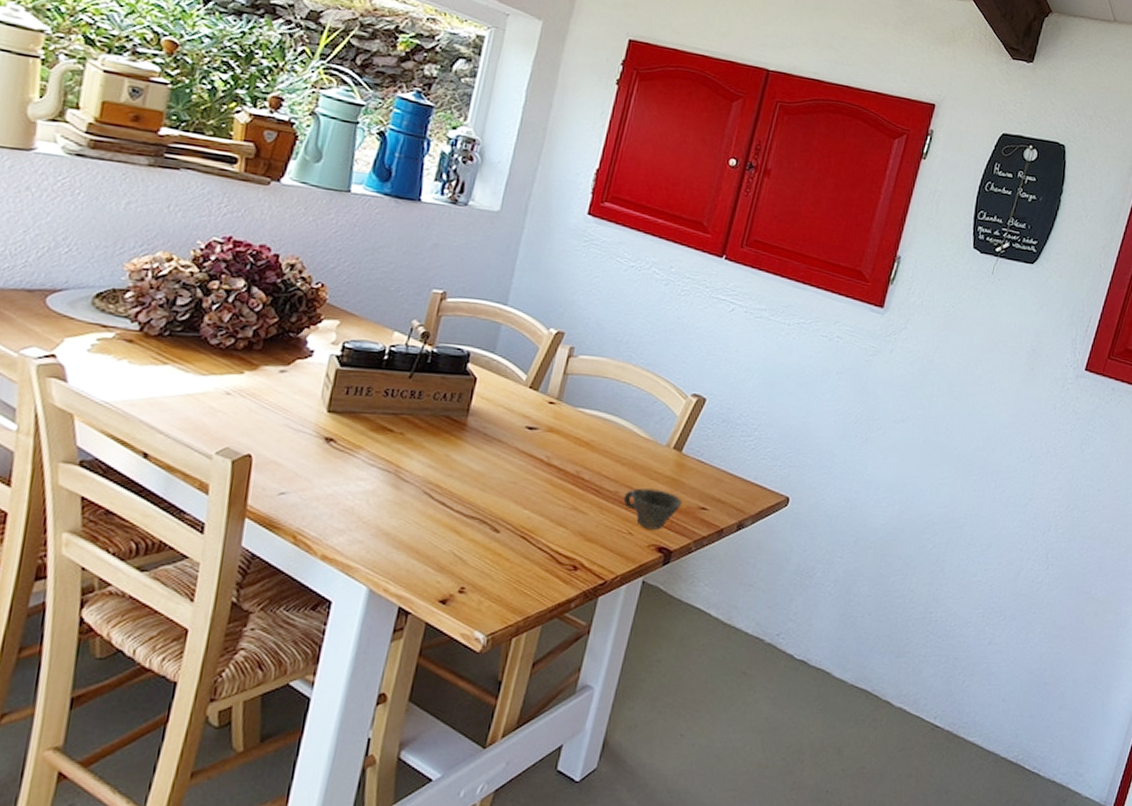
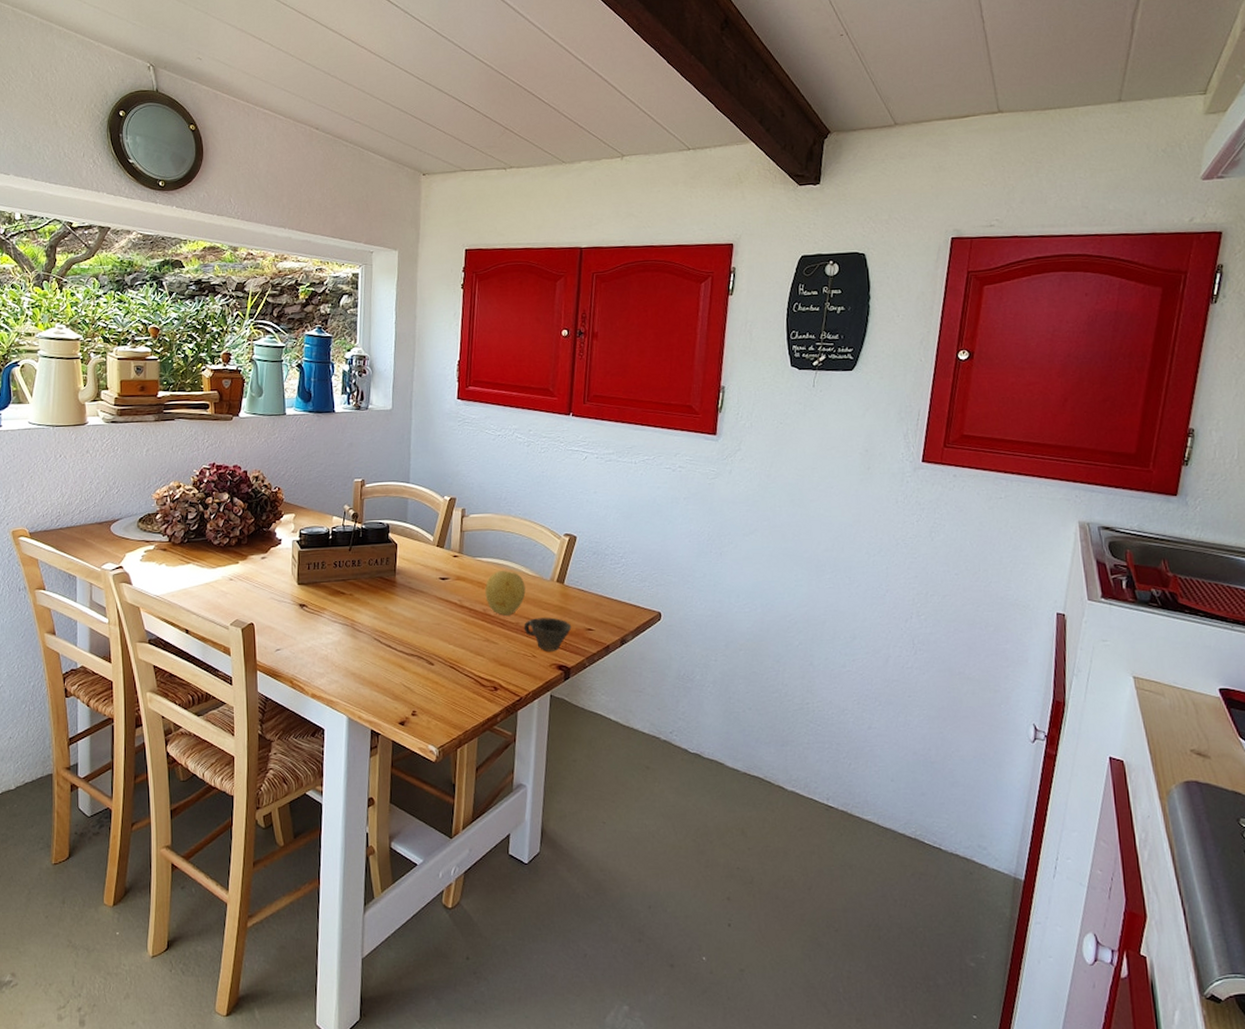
fruit: none [581,427,634,482] -> present [485,571,526,616]

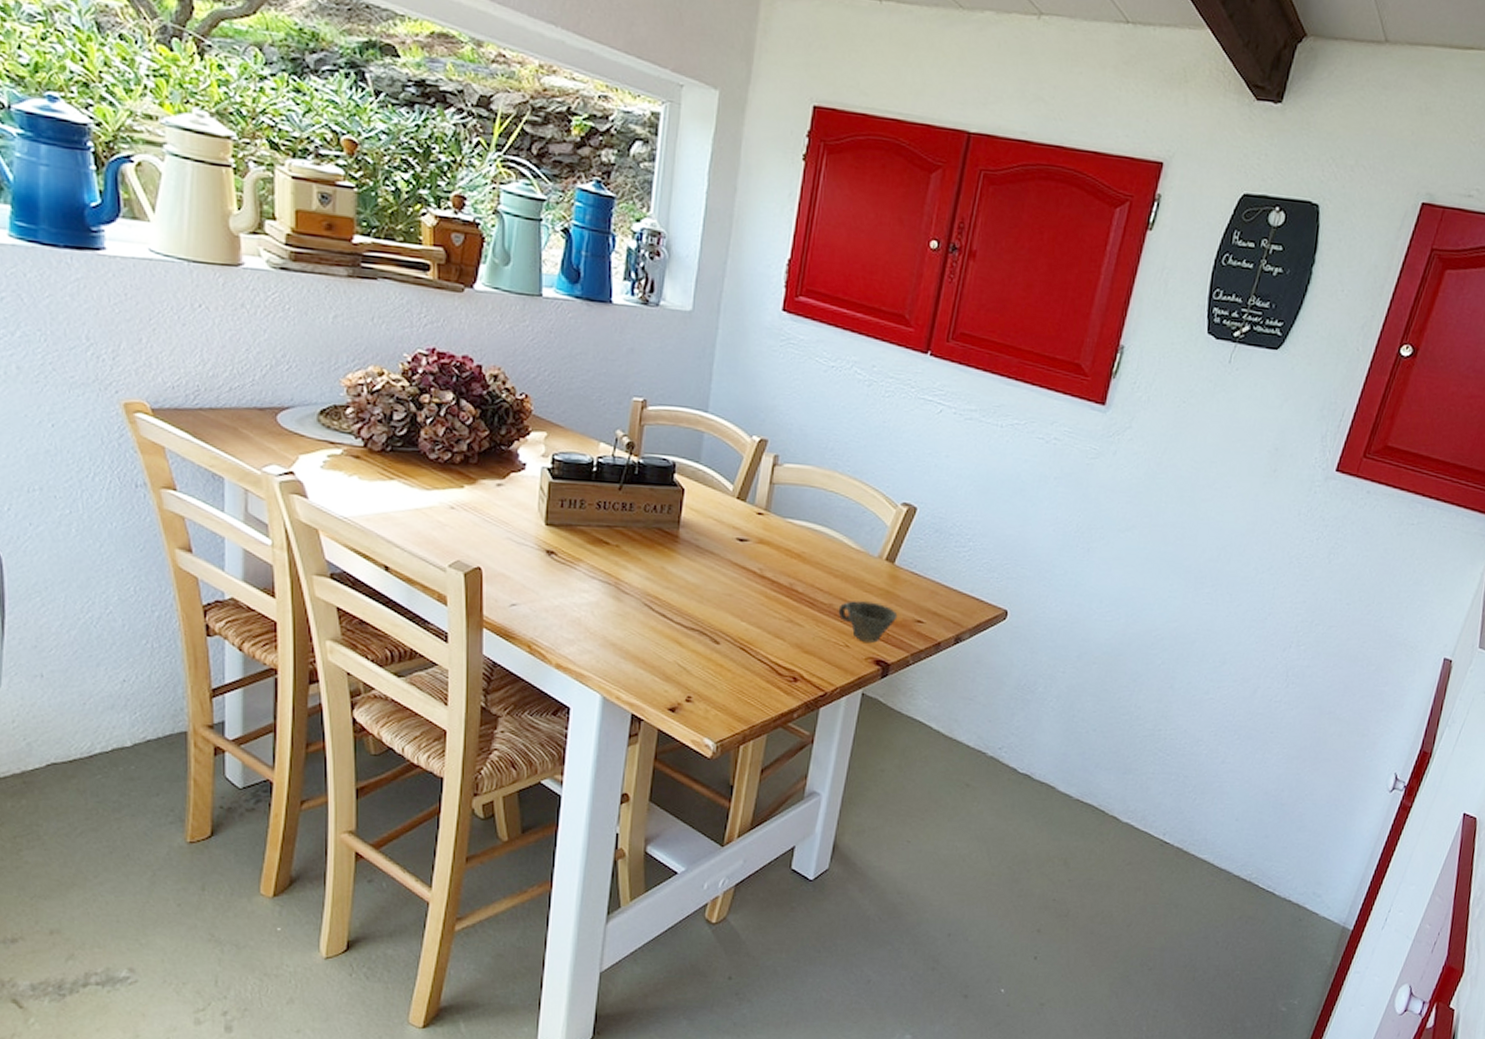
fruit: present [485,571,526,616] -> none [794,538,846,594]

